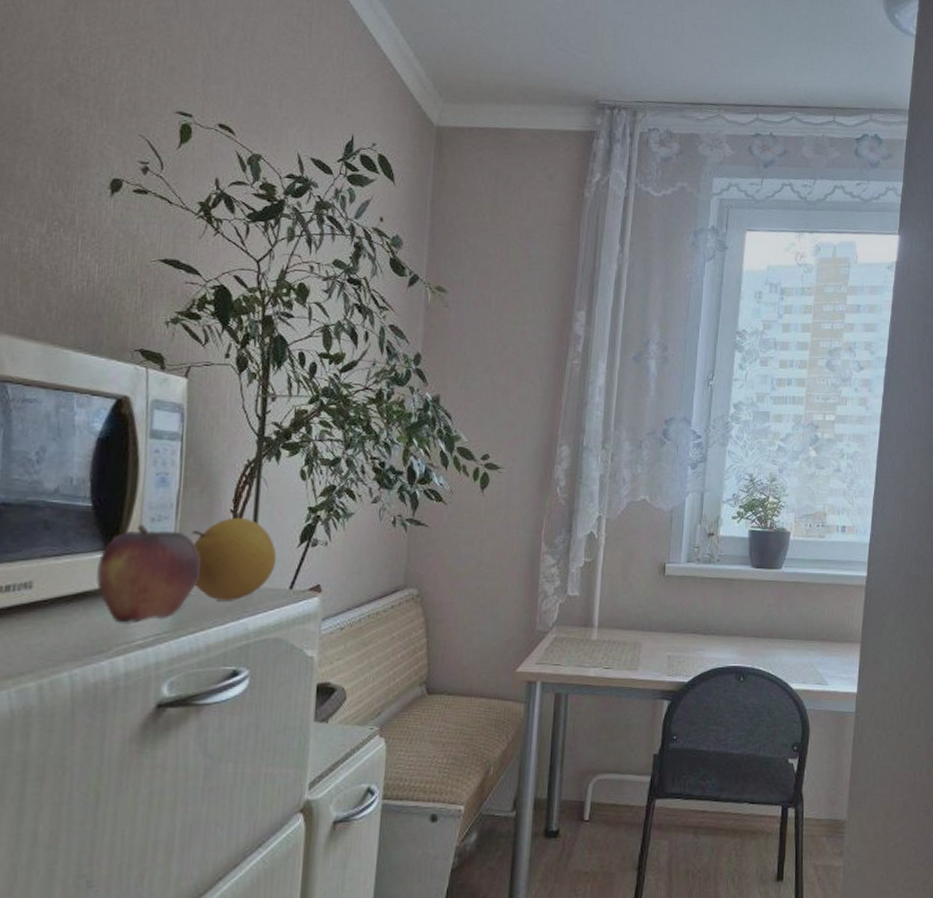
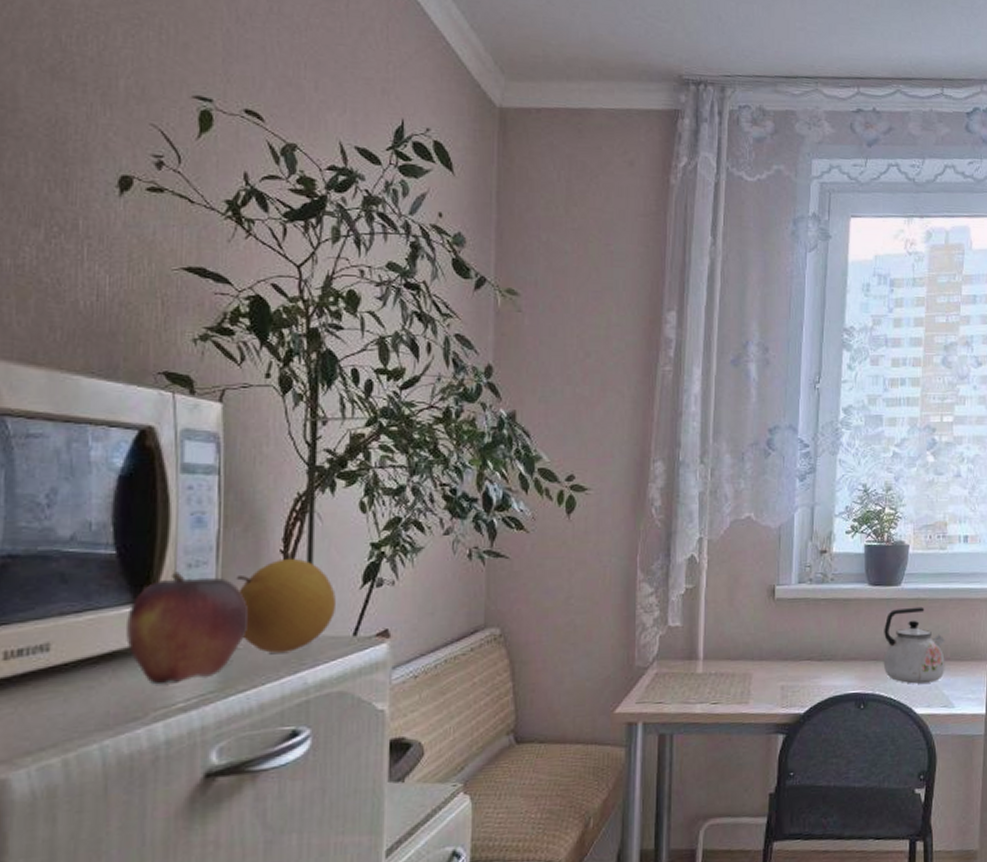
kettle: none [762,590,821,661] -> present [883,606,945,684]

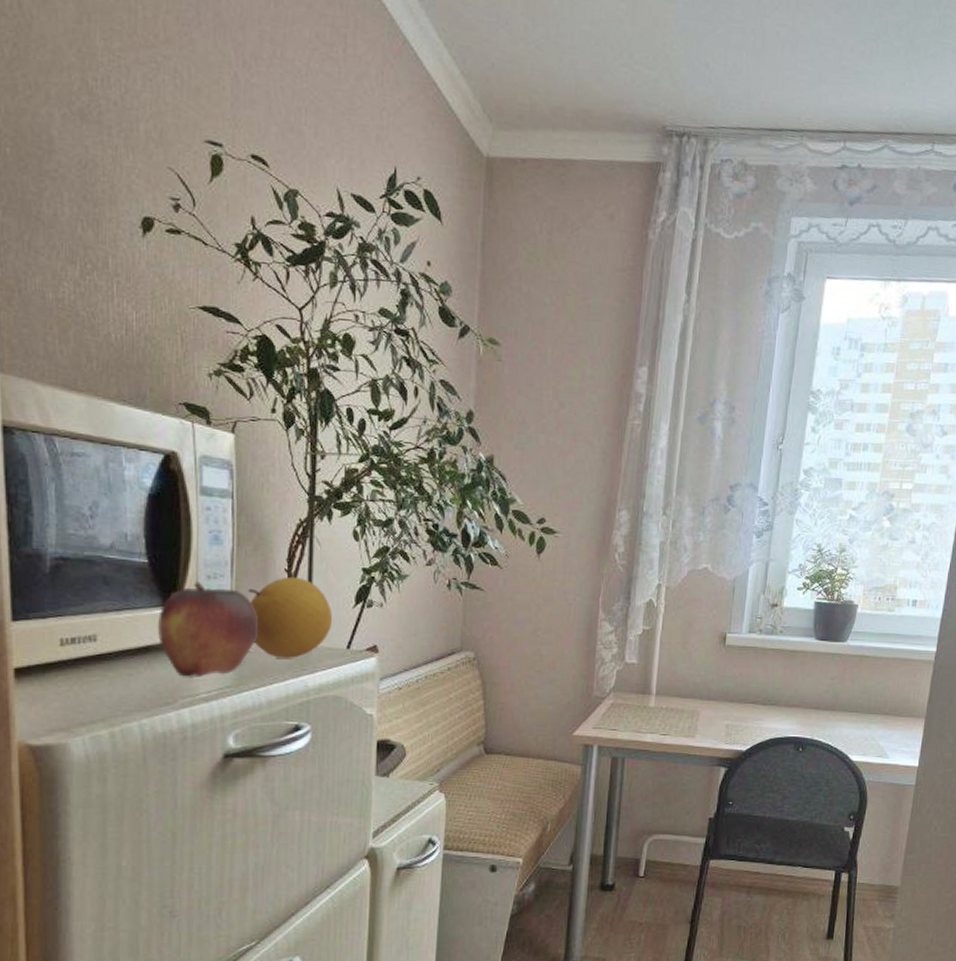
kettle: present [883,606,945,684] -> none [823,663,885,734]

